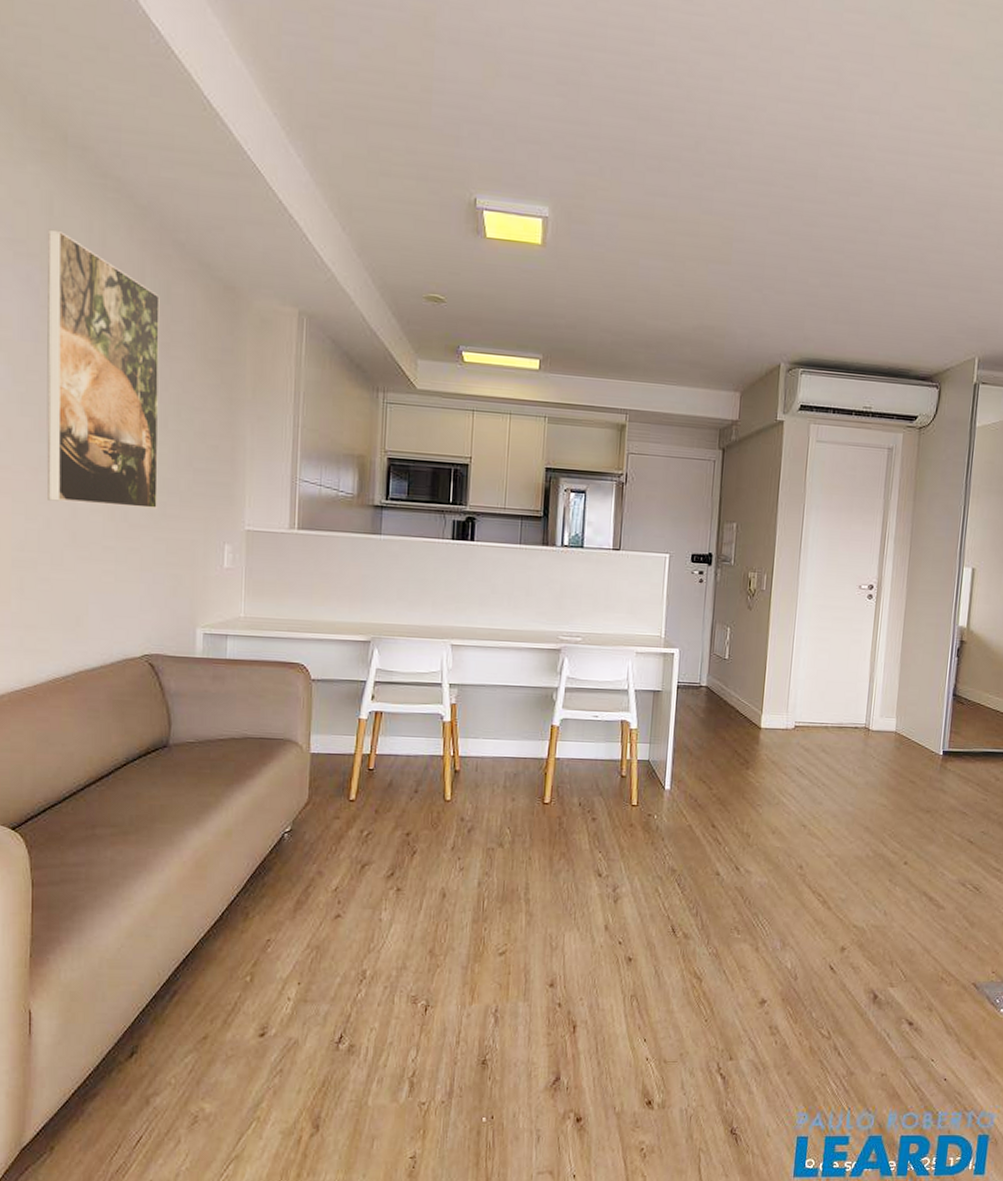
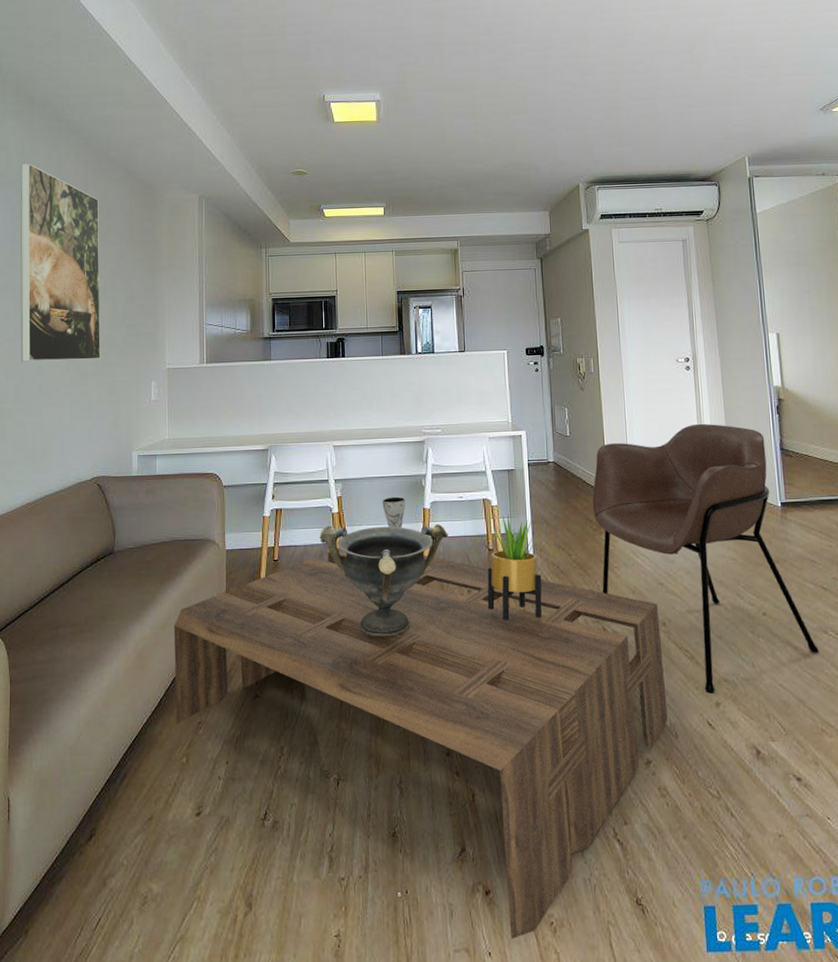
coffee table: none [239,761,798,1163] -> present [173,548,668,939]
decorative bowl: none [426,734,577,862] -> present [319,523,448,637]
vase: none [503,709,532,745] -> present [382,496,406,528]
potted plant: none [612,738,679,854] -> present [487,513,542,622]
armchair: none [740,659,954,940] -> present [592,423,819,695]

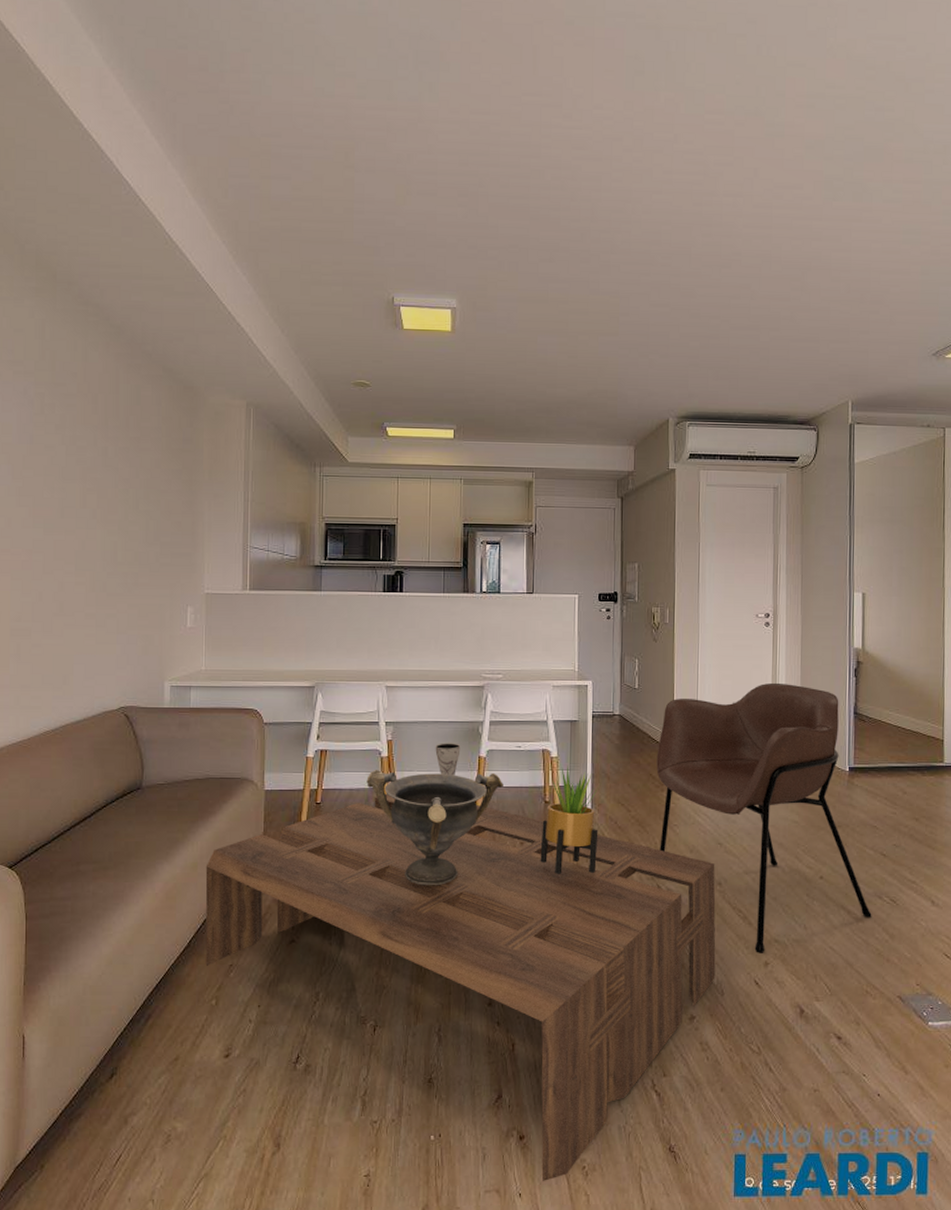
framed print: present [20,163,100,362] -> none [39,350,132,580]

